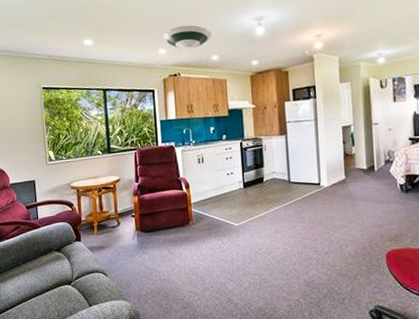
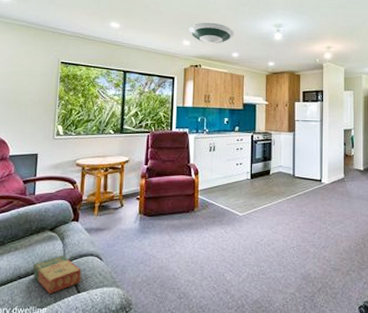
book: none [47,273,91,309] -> present [33,255,82,295]

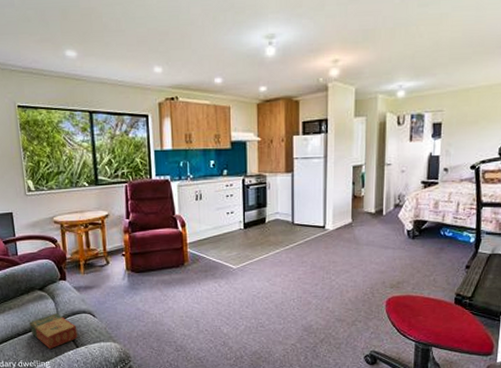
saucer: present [189,22,234,45] -> none [159,39,215,70]

